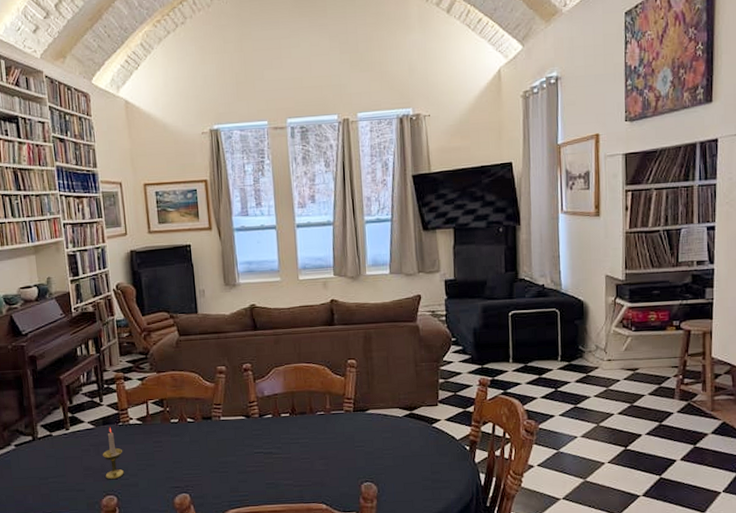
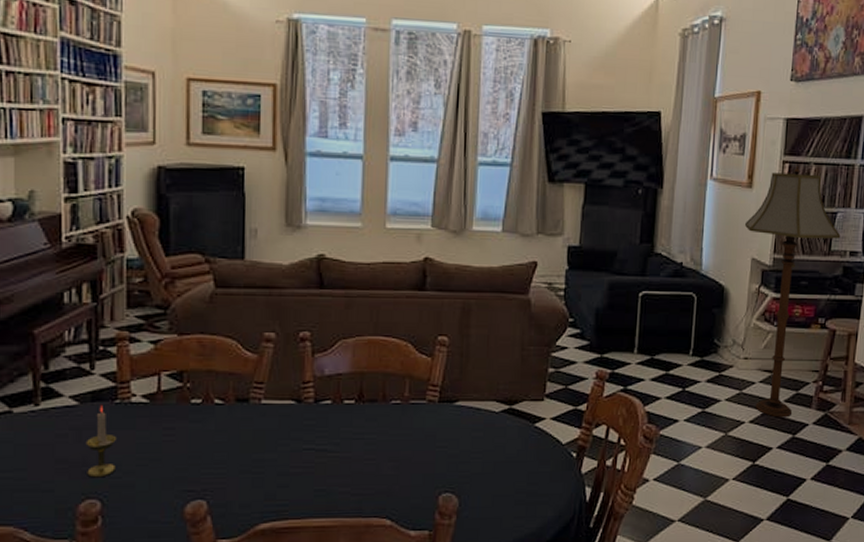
floor lamp: none [596,193,687,409] -> present [744,166,841,418]

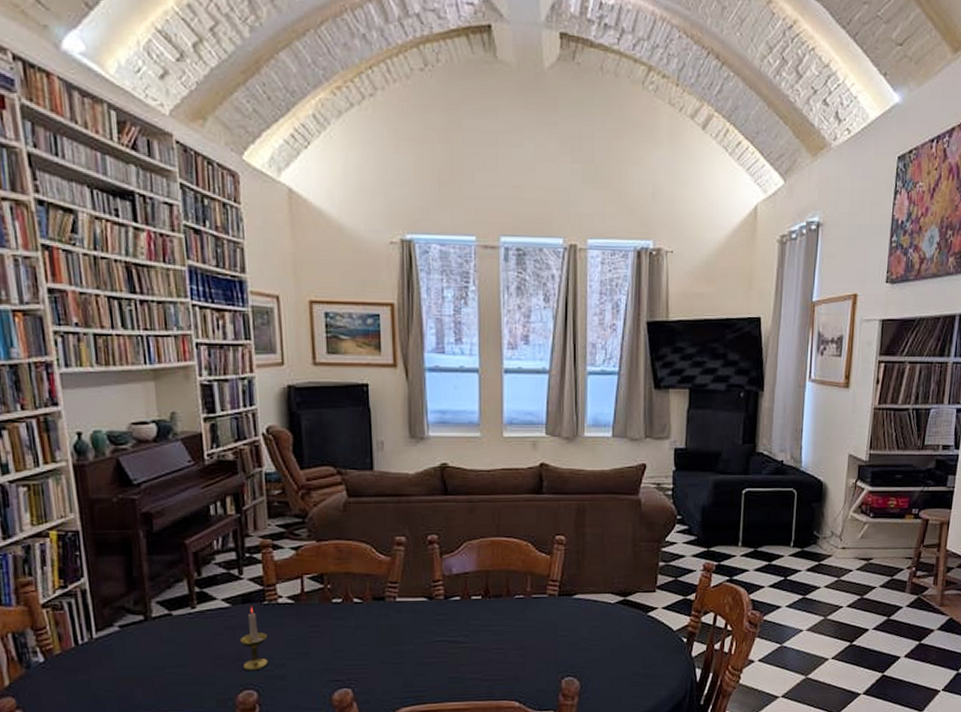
floor lamp: present [744,166,841,418] -> none [841,366,934,602]

